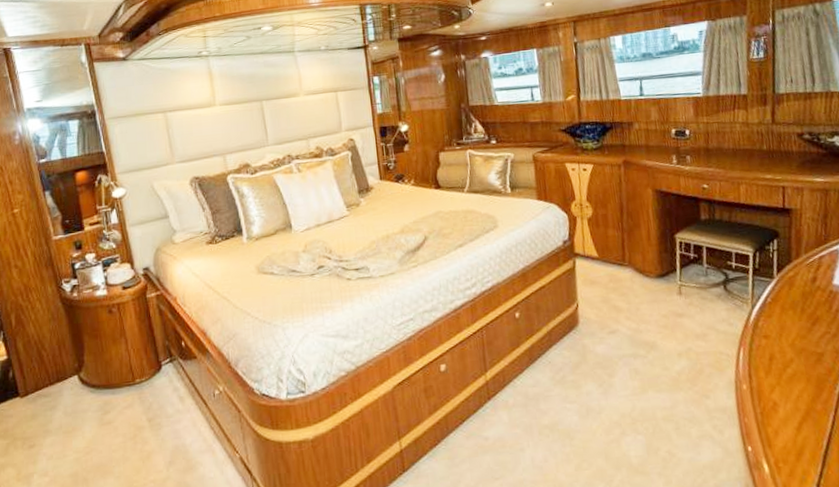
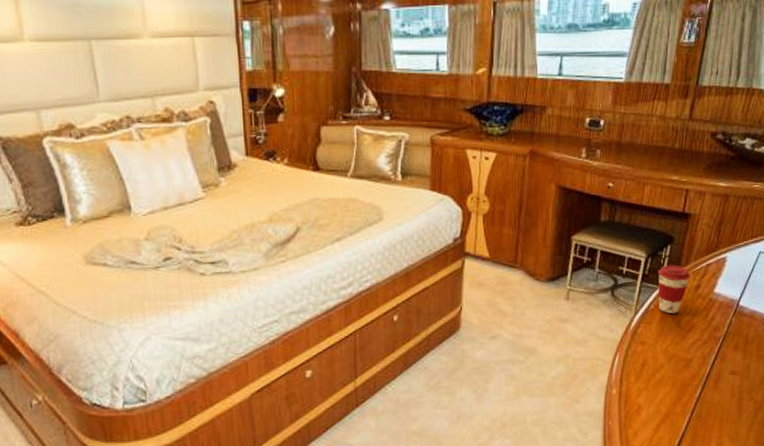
coffee cup: none [768,258,805,307] -> present [658,265,691,314]

